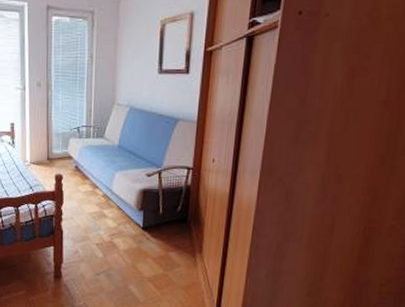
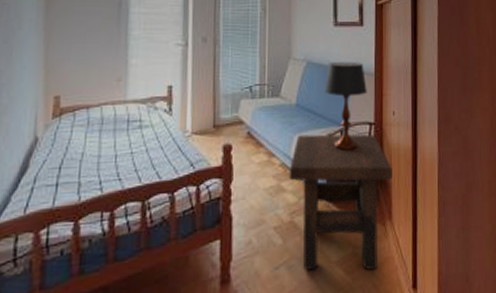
side table: none [110,173,207,291] -> present [289,134,392,271]
table lamp: none [145,109,188,191] -> present [324,62,367,152]

